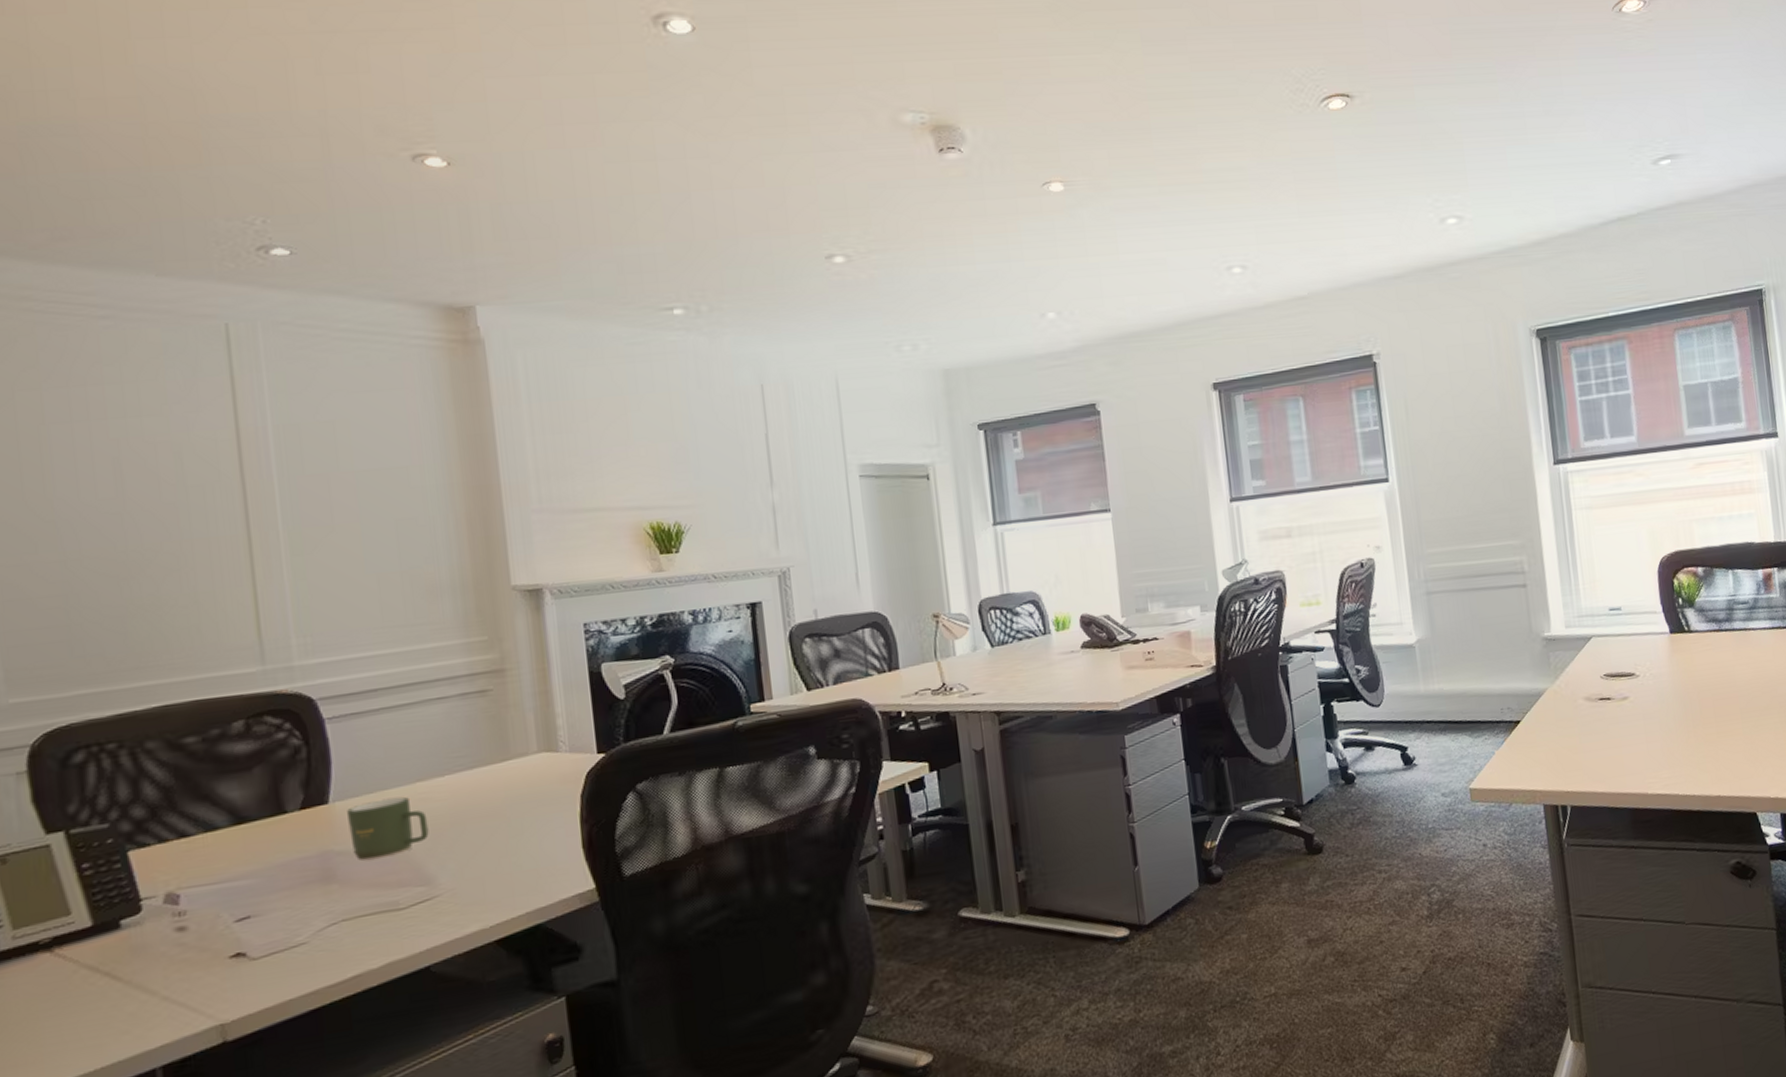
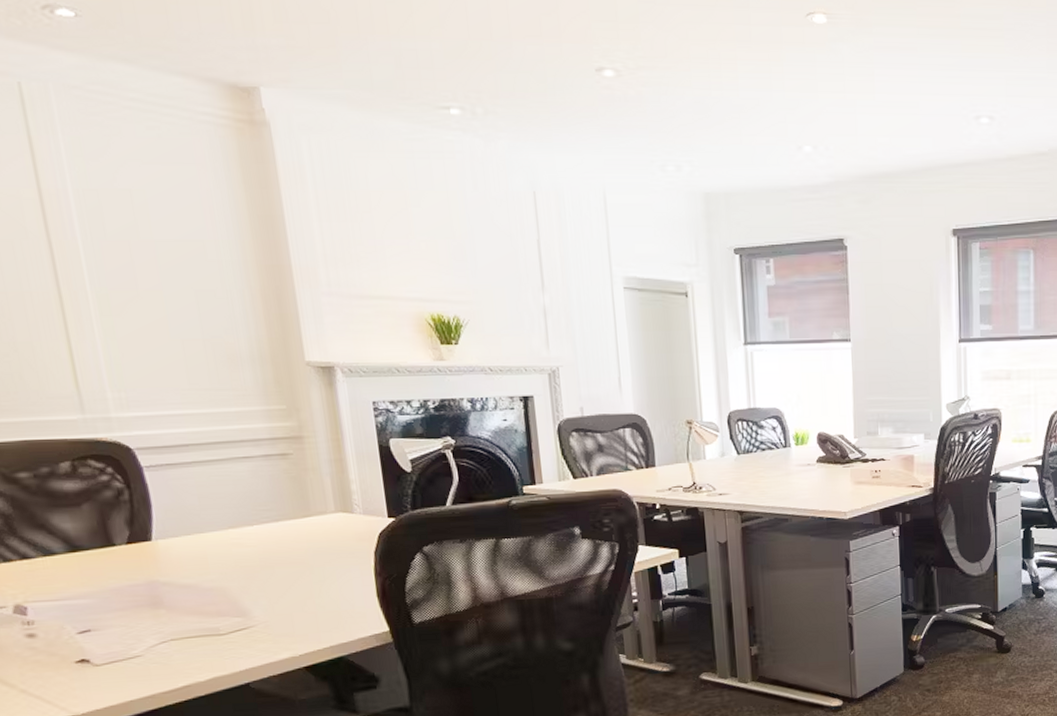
mug: present [347,796,429,862] -> none [169,540,243,593]

